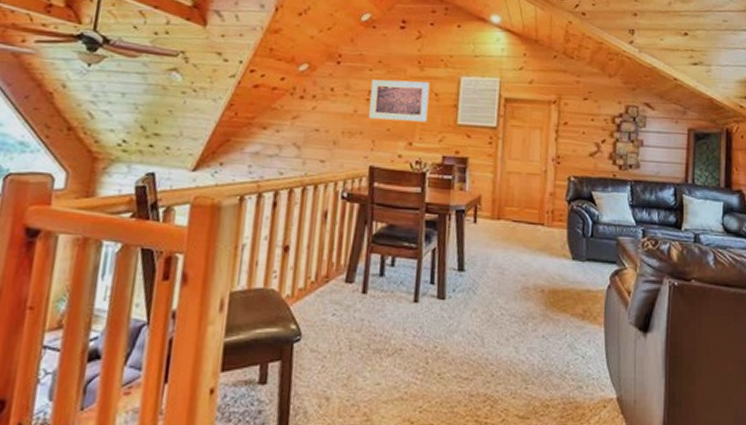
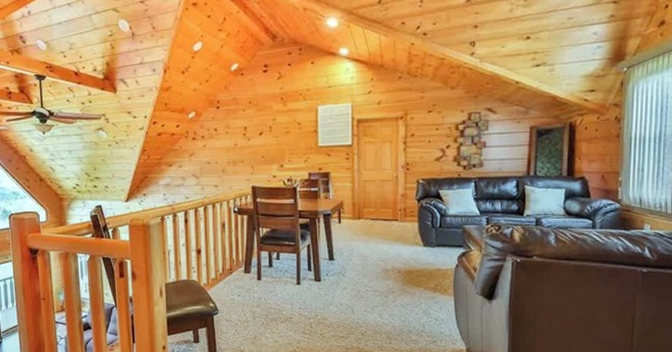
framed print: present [369,79,430,122] -> none [245,113,293,150]

